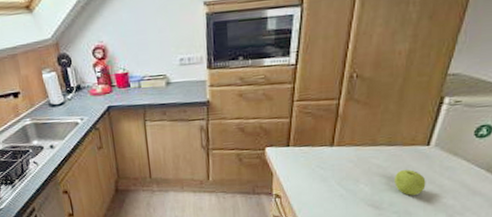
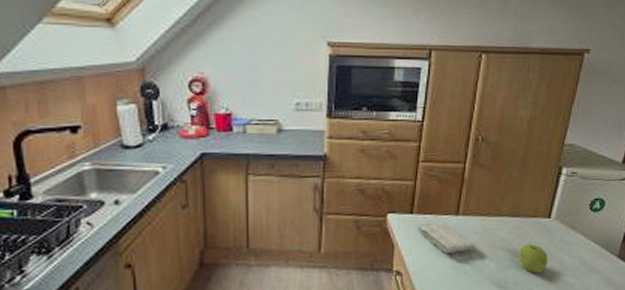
washcloth: none [294,152,350,180] -> present [417,221,475,254]

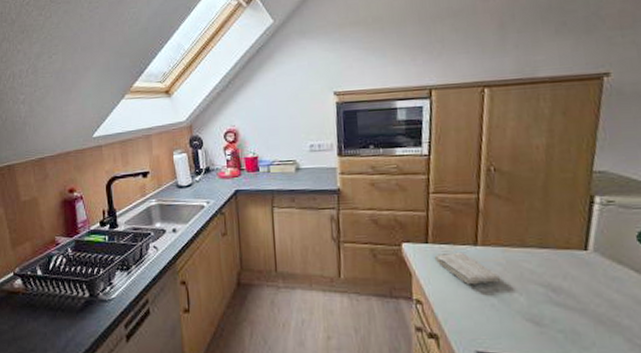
fruit: present [519,244,548,273] -> none [553,278,592,310]

